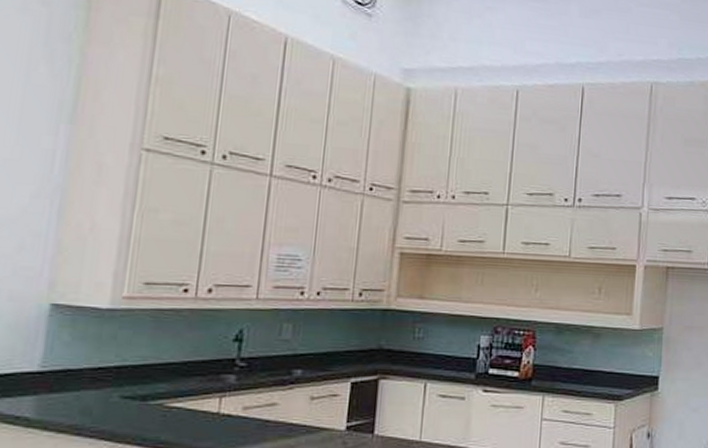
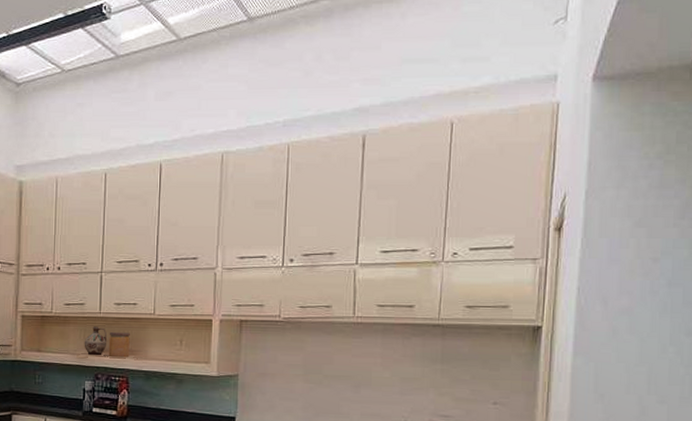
ceramic jug: none [481,269,511,305] -> present [84,326,107,356]
jar: none [511,275,540,308] -> present [108,331,130,358]

